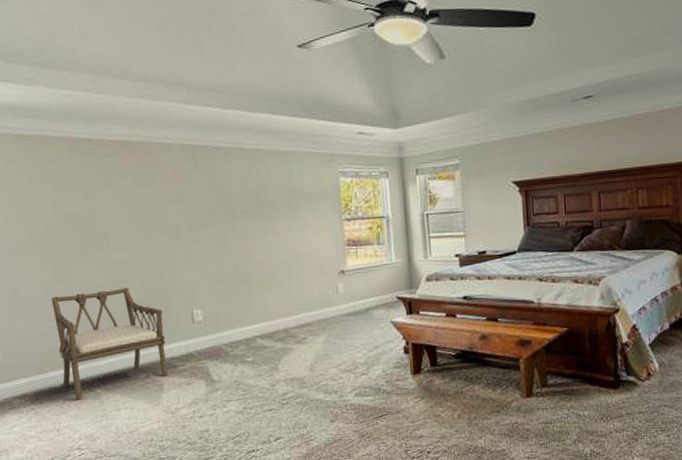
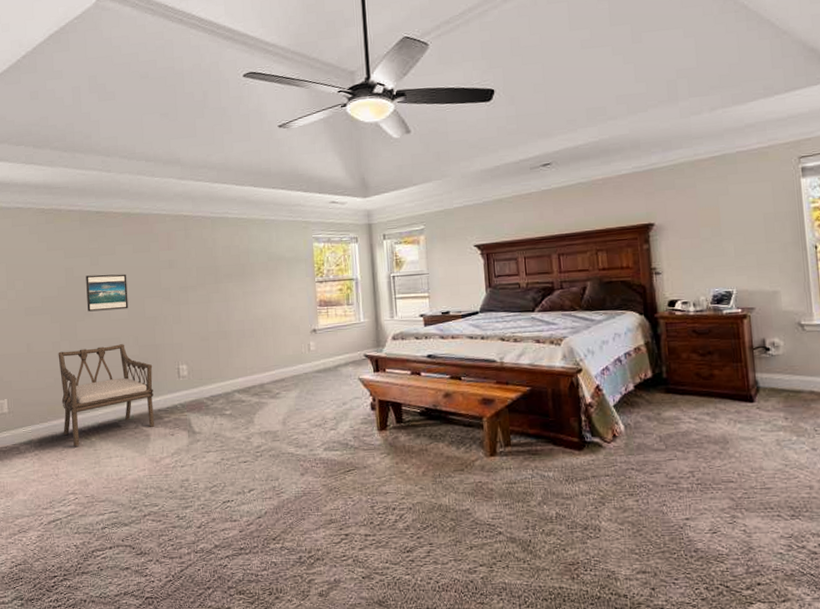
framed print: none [79,210,132,252] -> present [86,274,129,312]

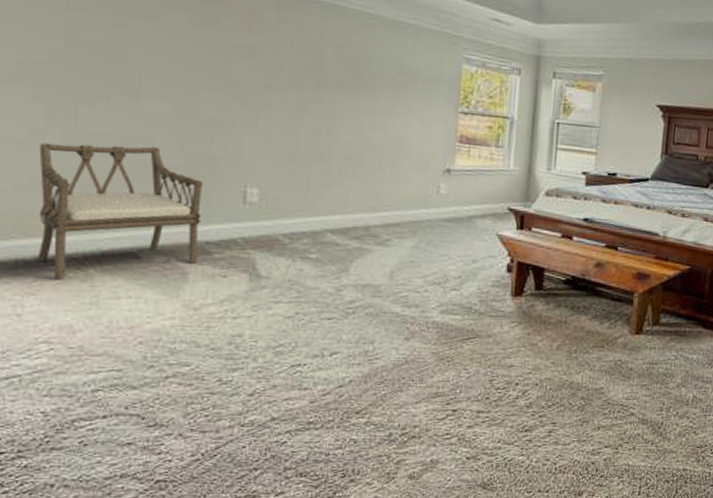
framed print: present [86,274,129,312] -> none [101,41,175,101]

